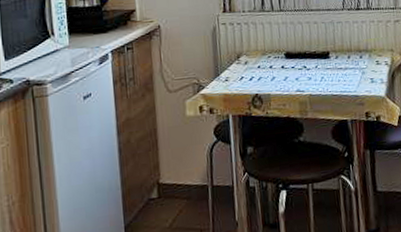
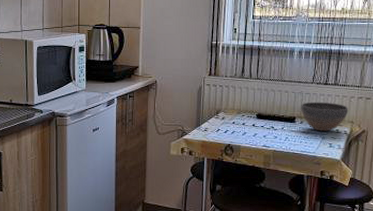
bowl: none [333,30,387,65] -> present [301,102,349,132]

